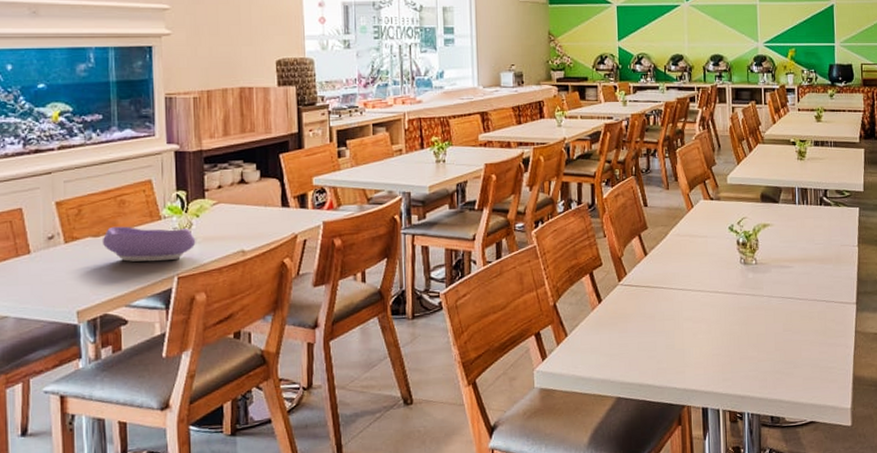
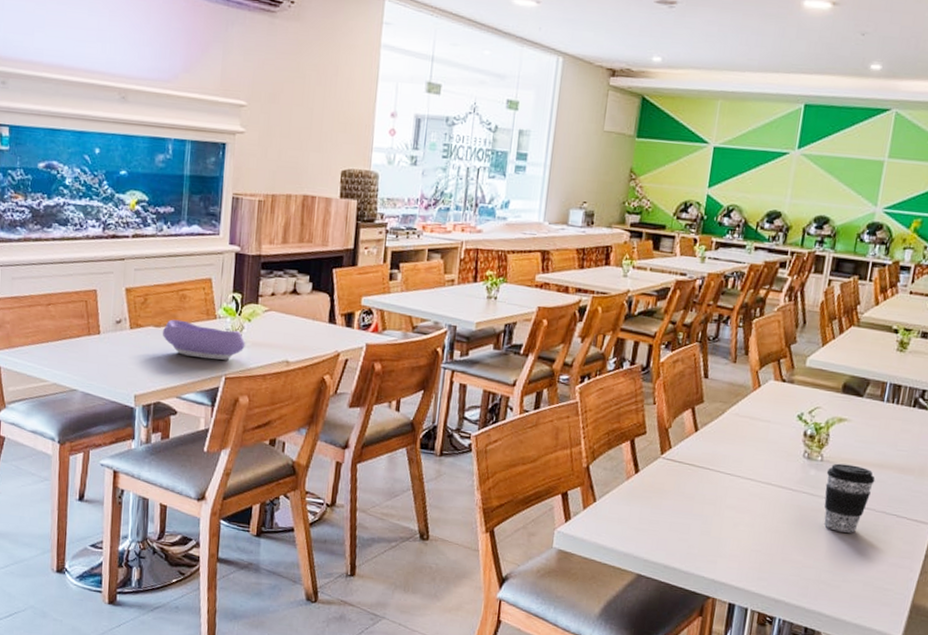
coffee cup: none [762,263,803,324] -> present [824,463,876,533]

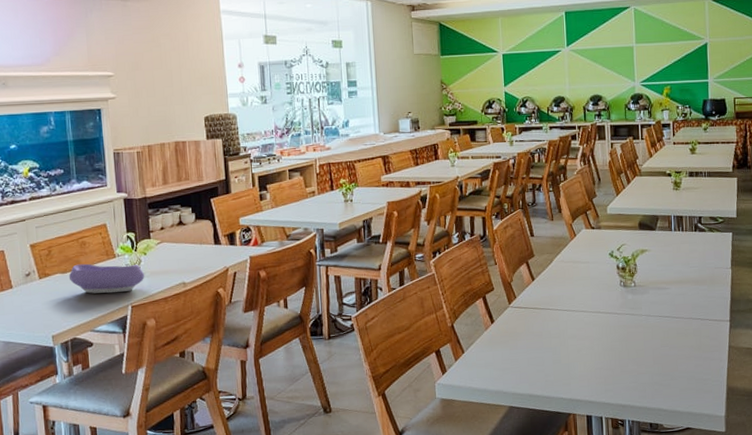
coffee cup: present [824,463,876,533] -> none [640,285,679,340]

